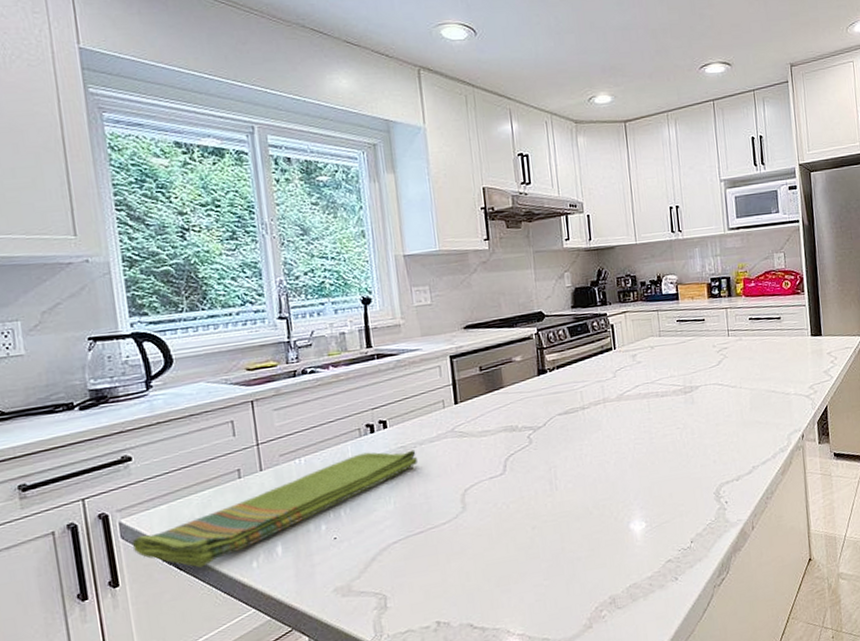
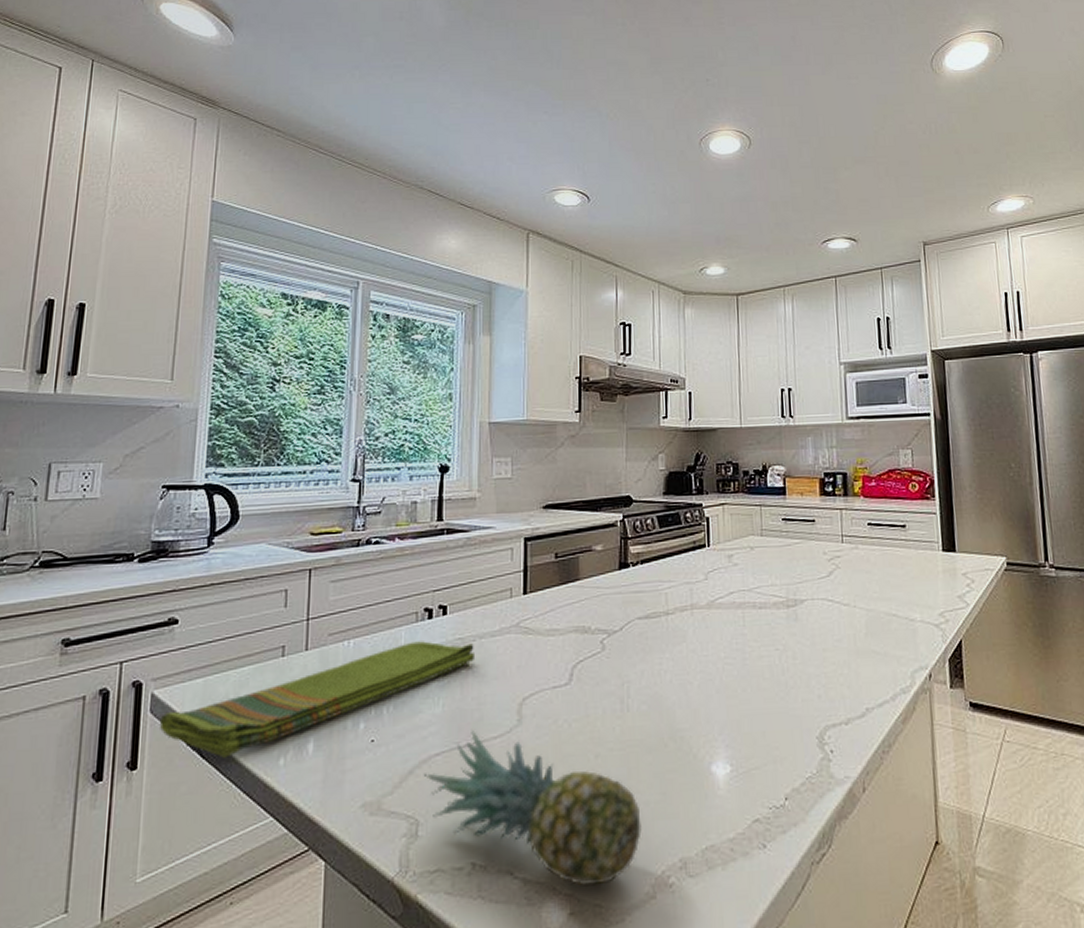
fruit: none [385,520,577,626] -> present [423,730,642,886]

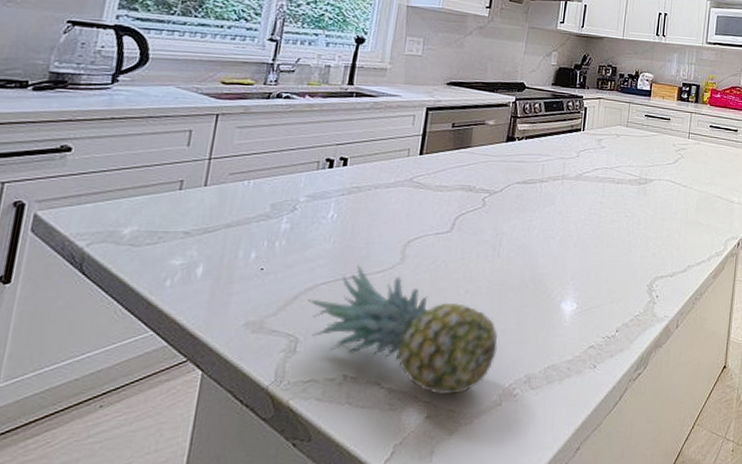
dish towel: present [159,641,474,758] -> none [40,186,369,277]

